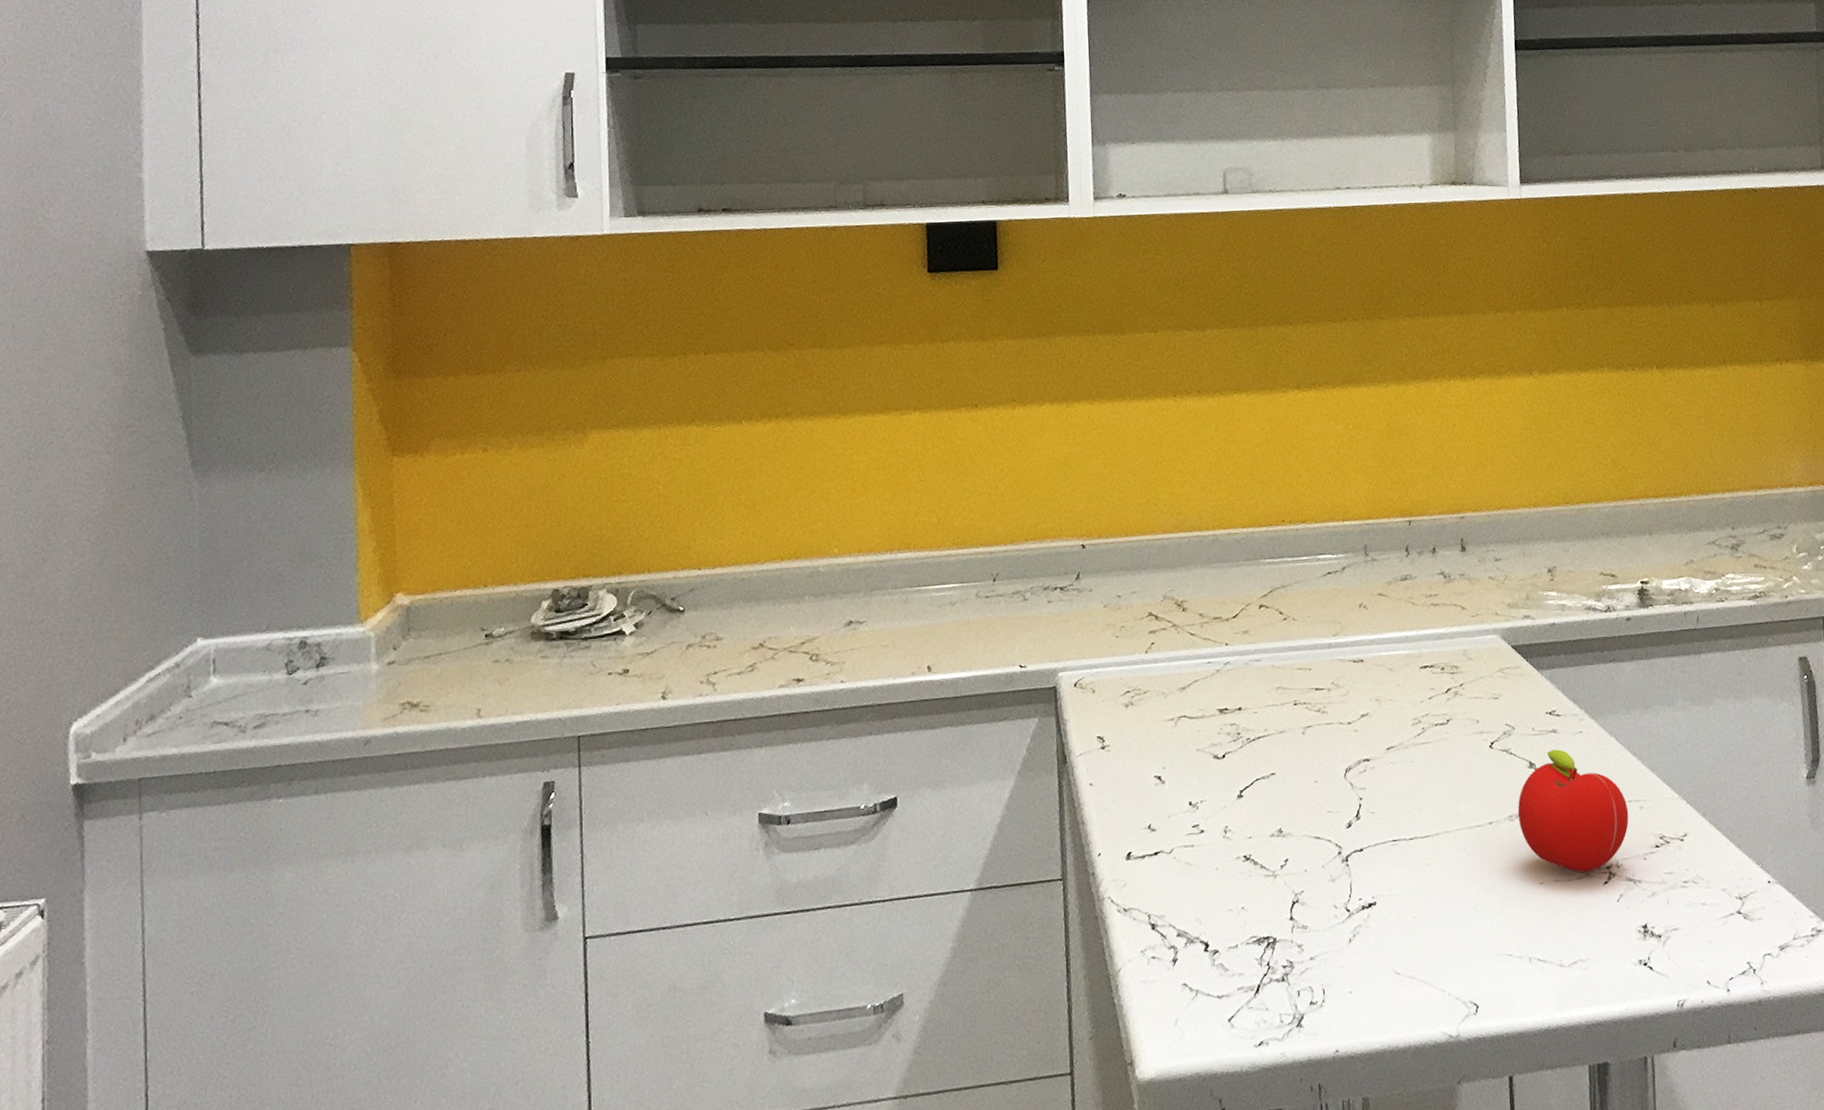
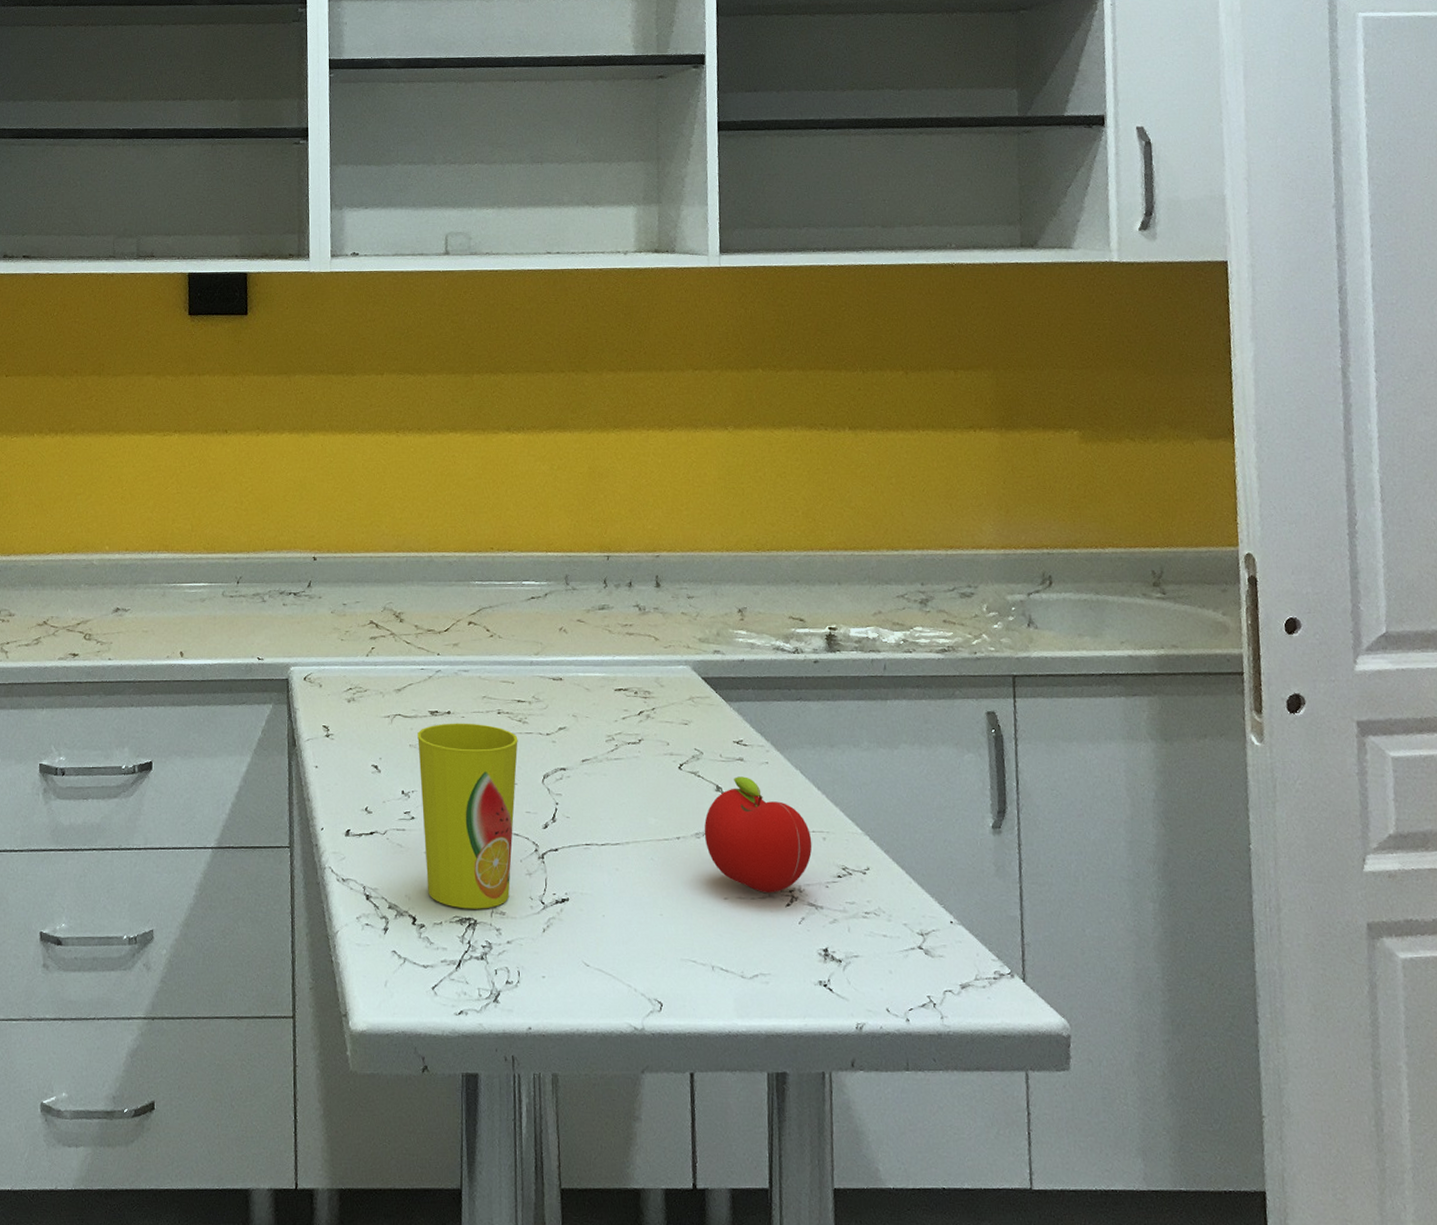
cup: none [1205,718,1317,928] -> present [417,723,518,909]

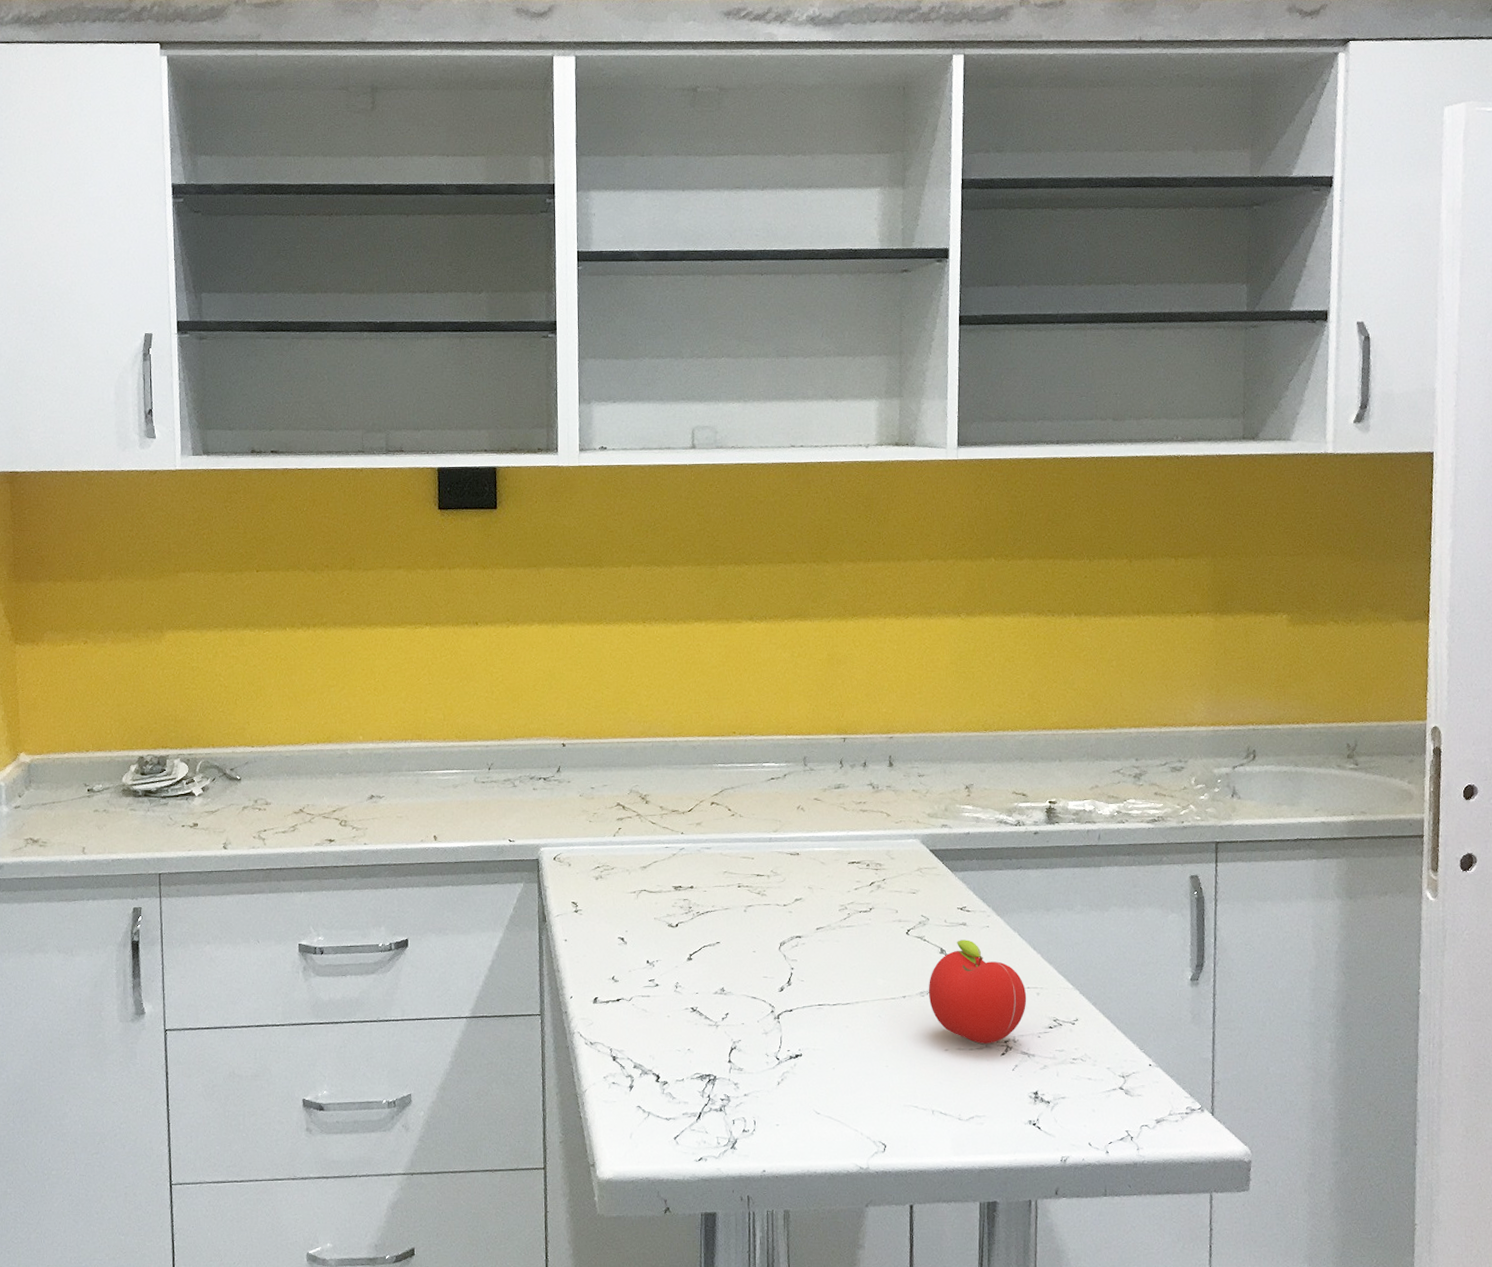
cup: present [417,723,518,909] -> none [662,896,757,1066]

